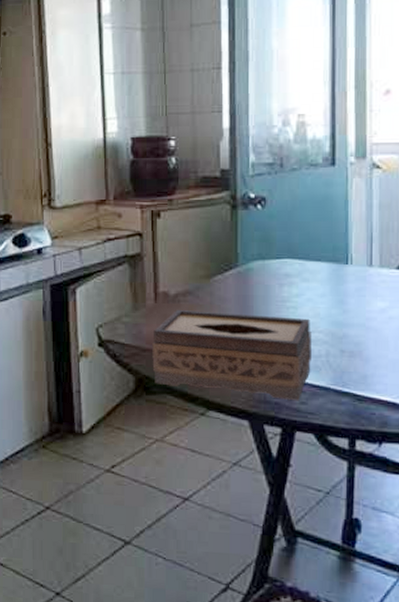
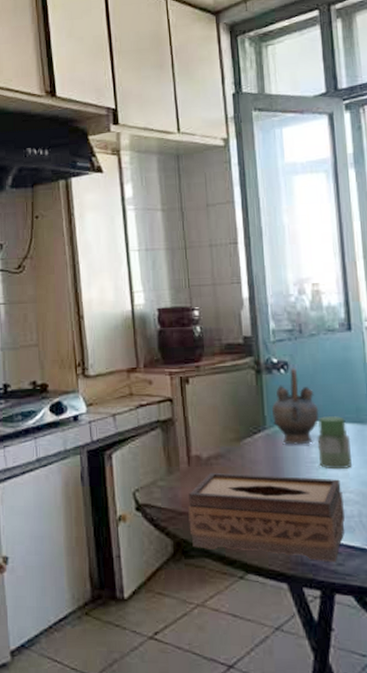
teapot: none [246,202,294,283] -> present [272,367,319,445]
jar: none [290,253,325,309] -> present [317,415,352,470]

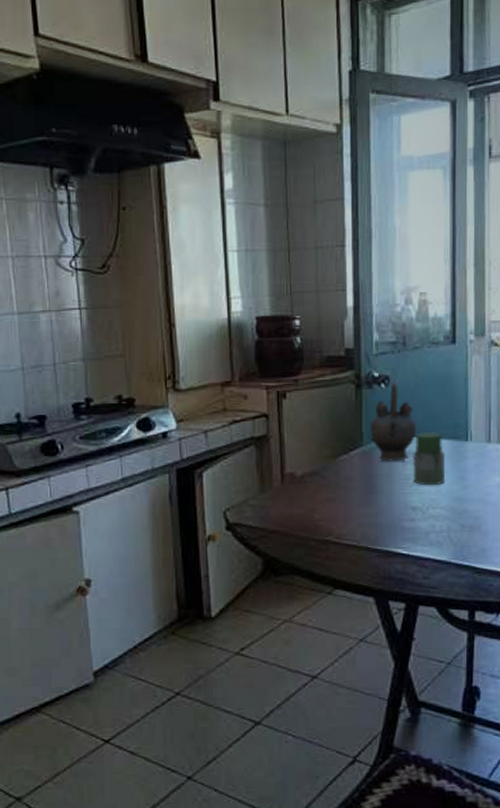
tissue box: present [188,473,345,563] -> none [280,491,434,576]

